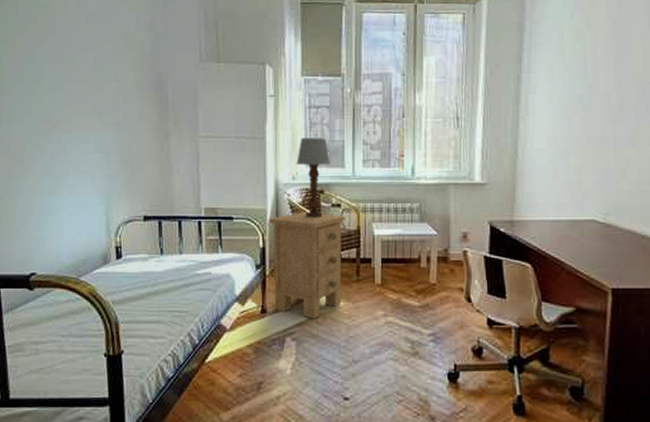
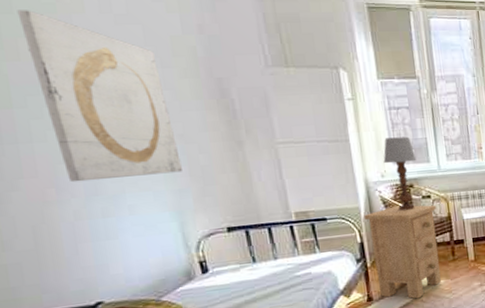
wall art: none [20,11,116,161] -> present [17,10,182,183]

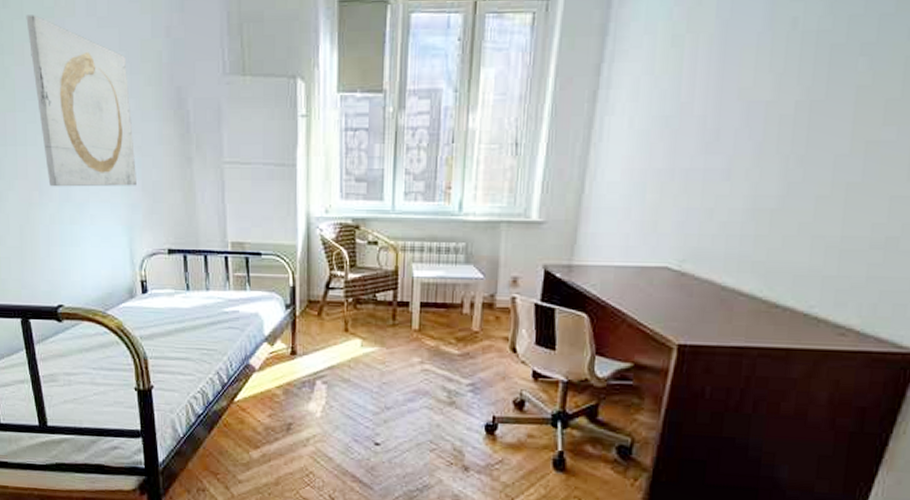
nightstand: present [364,205,442,299] -> none [300,249,383,363]
table lamp: present [383,136,417,211] -> none [330,165,368,256]

